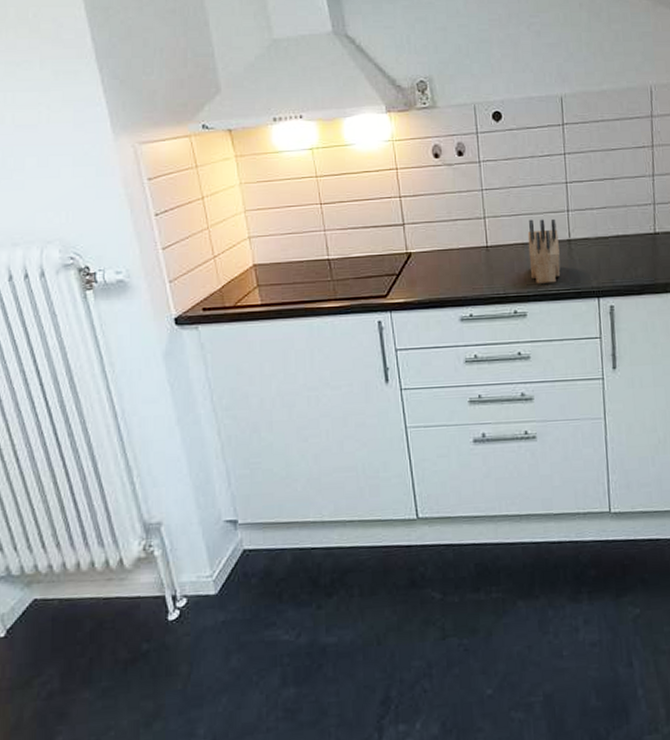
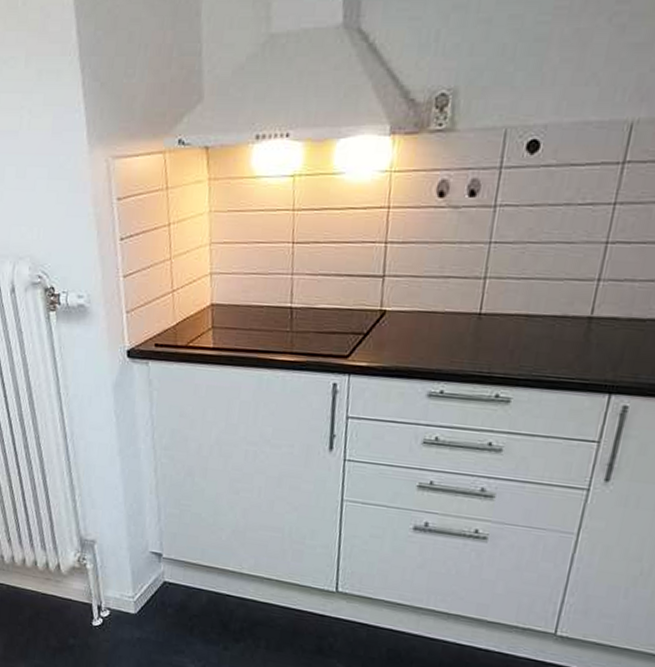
knife block: present [527,218,561,284] -> none [528,286,579,368]

